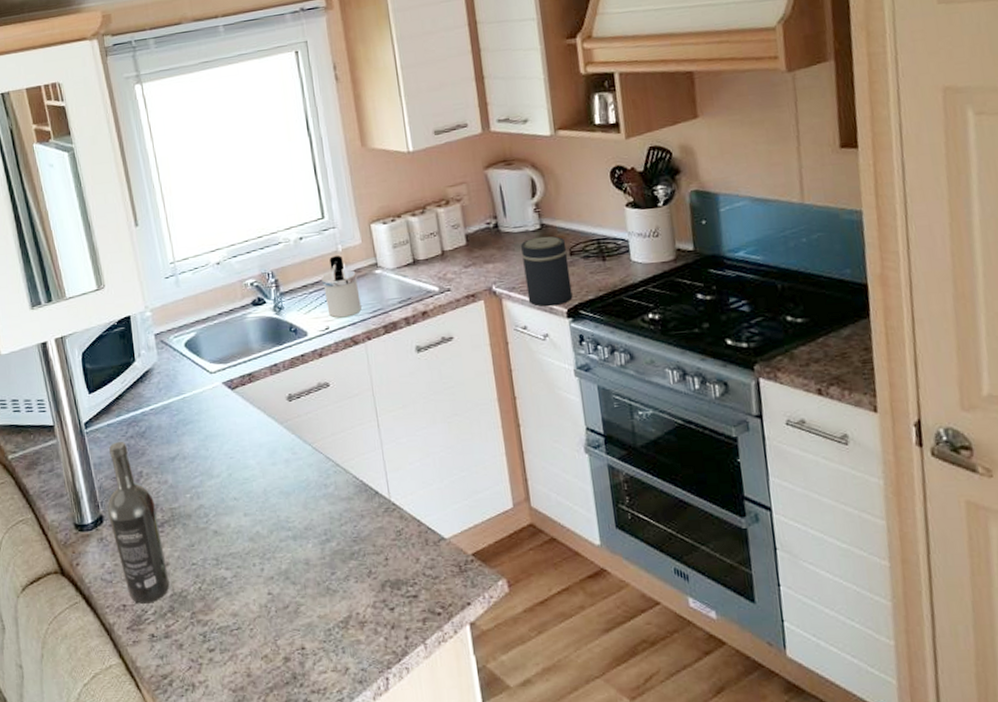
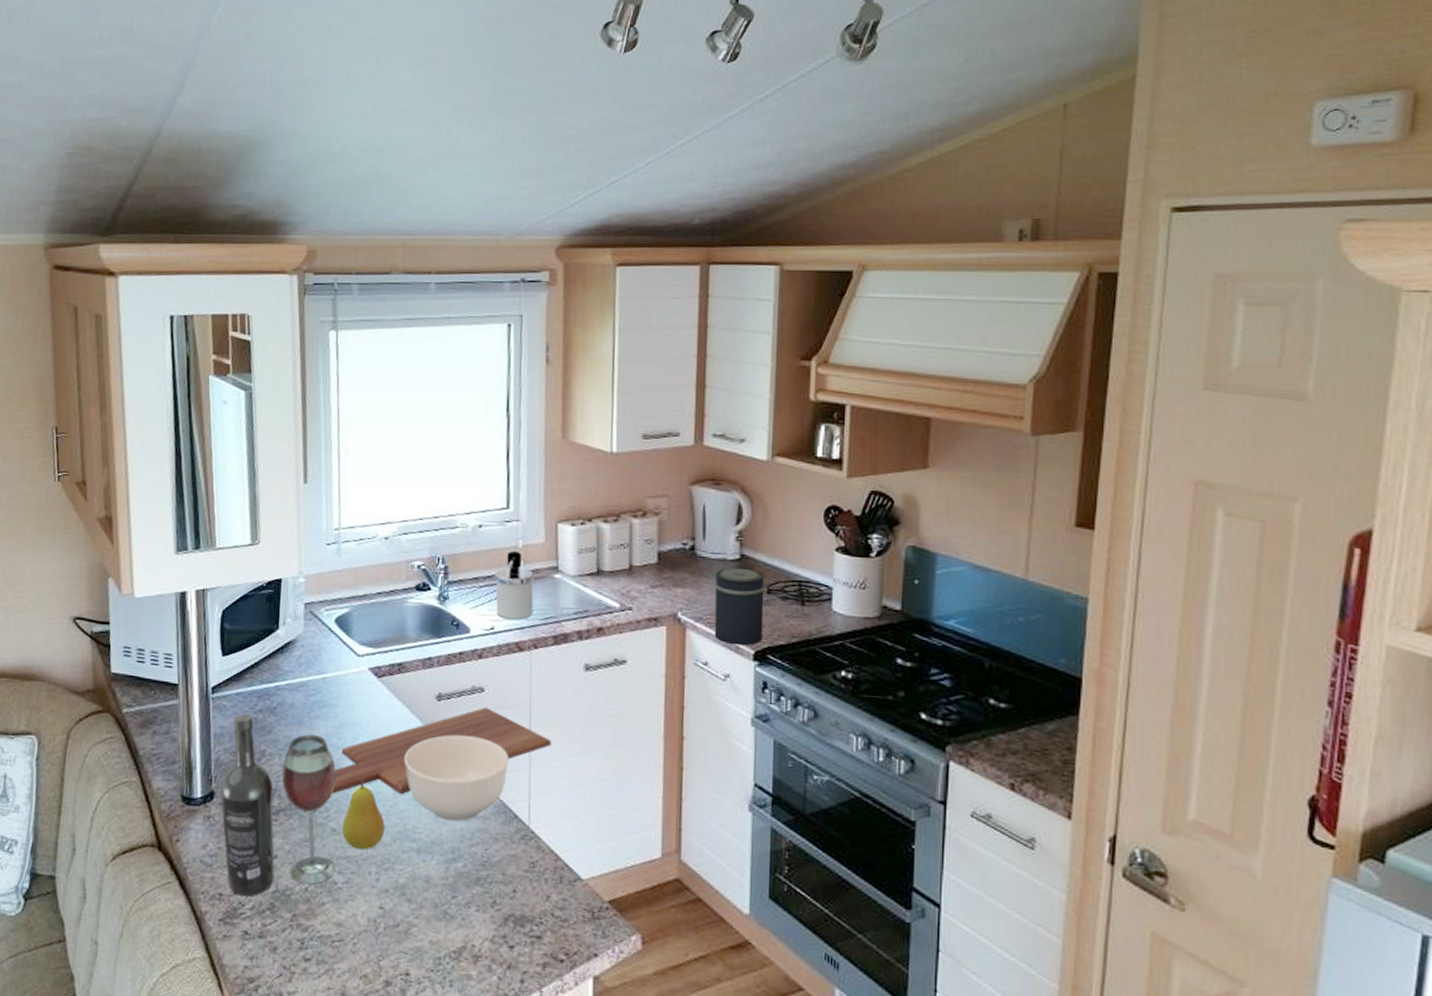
wineglass: none [159,450,223,584] -> present [281,734,336,885]
cutting board: none [207,399,398,500] -> present [331,707,551,795]
fruit: none [222,481,262,546] -> present [341,778,385,850]
bowl: none [267,427,363,507] -> present [403,734,509,822]

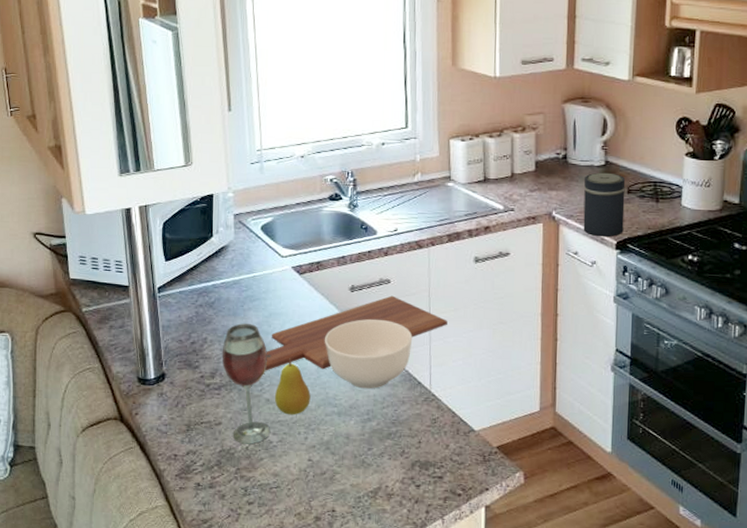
wine bottle: present [220,713,275,897] -> none [171,308,220,456]
soap dispenser: present [494,551,535,620] -> none [397,165,431,222]

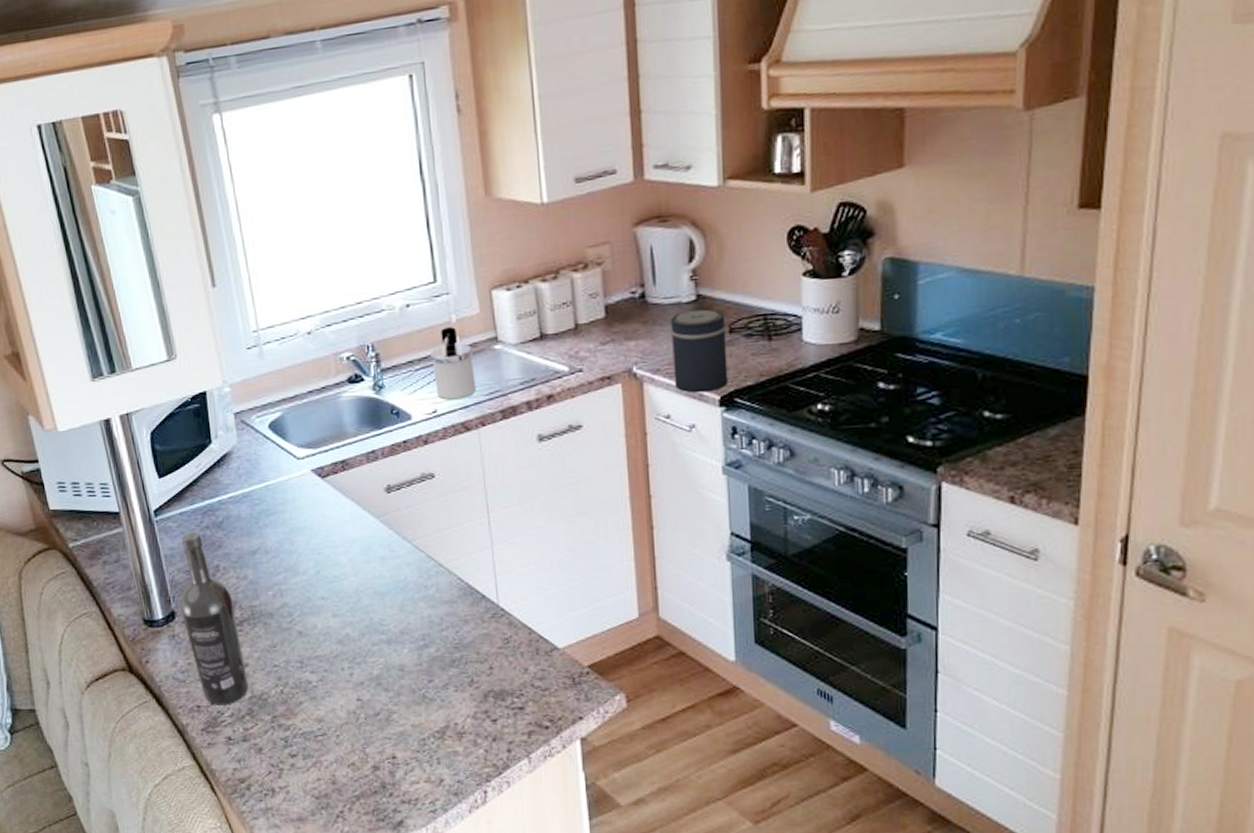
wine bottle: none [171,308,220,456] -> present [180,531,249,705]
wineglass: present [221,323,270,444] -> none [238,543,307,687]
cutting board: present [264,295,447,371] -> none [291,492,511,598]
fruit: present [274,357,311,415] -> none [307,579,352,648]
bowl: present [324,319,413,389] -> none [360,523,470,609]
soap dispenser: none [397,165,431,222] -> present [430,327,476,400]

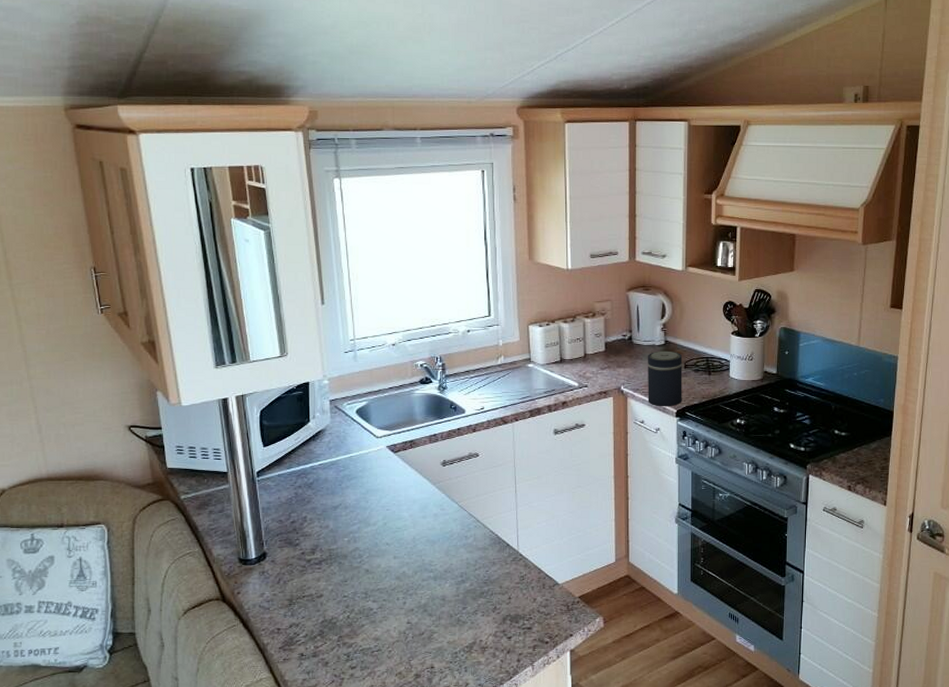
wine bottle: present [180,531,249,705] -> none [272,489,322,628]
soap dispenser: present [430,327,476,400] -> none [482,349,513,401]

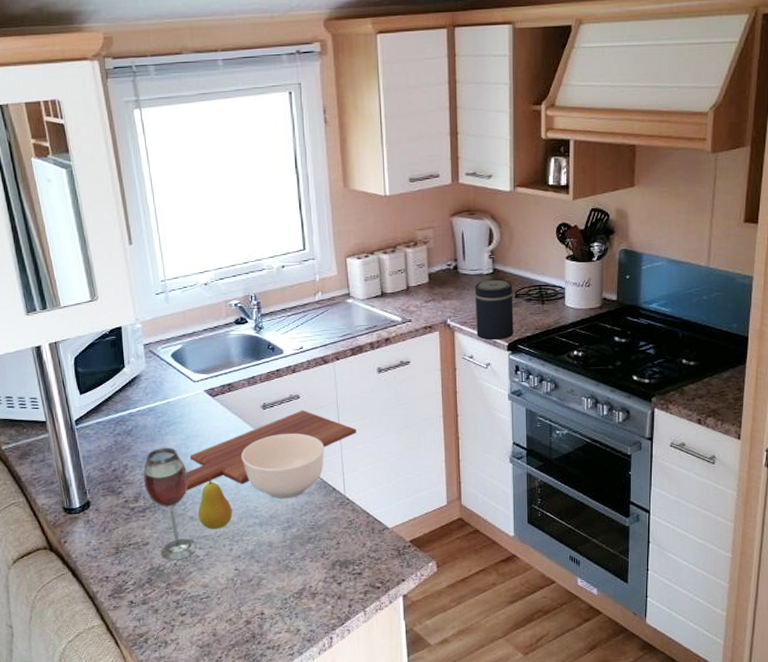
wineglass: none [321,501,370,613] -> present [143,448,196,561]
cutting board: none [363,467,532,544] -> present [186,410,356,491]
fruit: none [373,529,408,583] -> present [197,476,233,530]
bowl: none [419,489,501,554] -> present [241,433,325,499]

